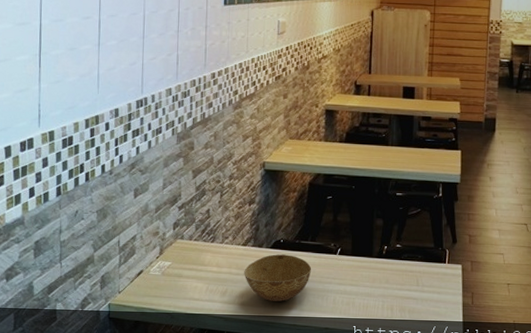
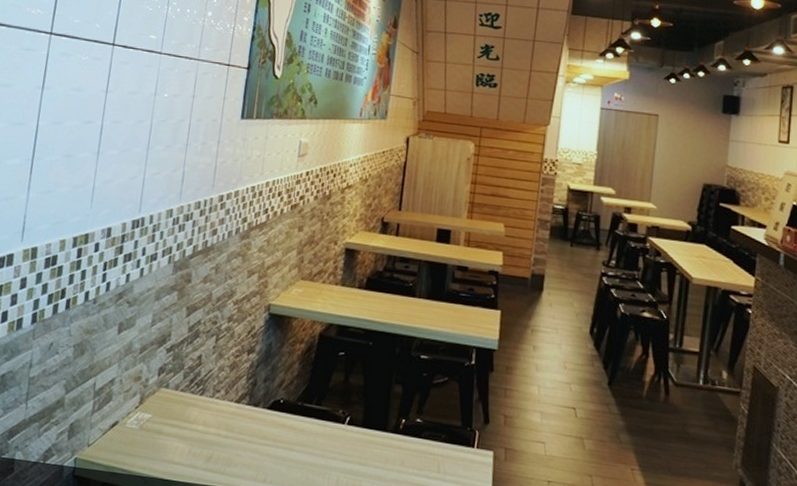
bowl: present [244,254,312,301] -> none [234,416,314,476]

